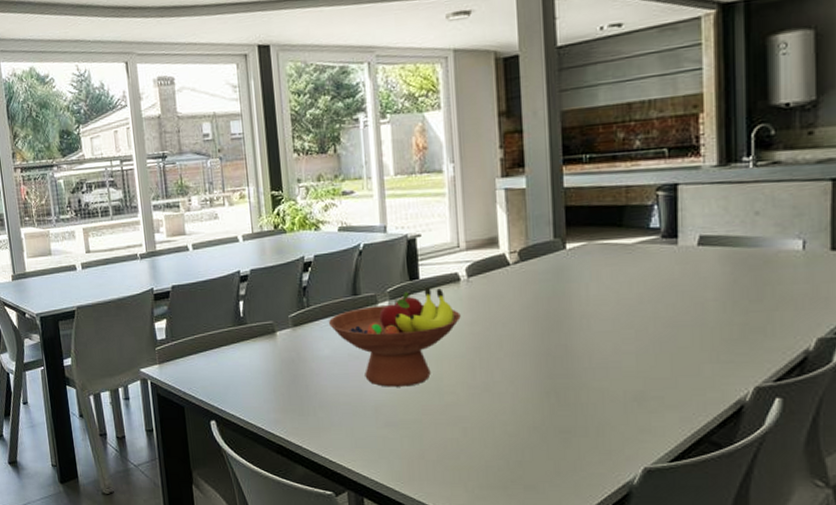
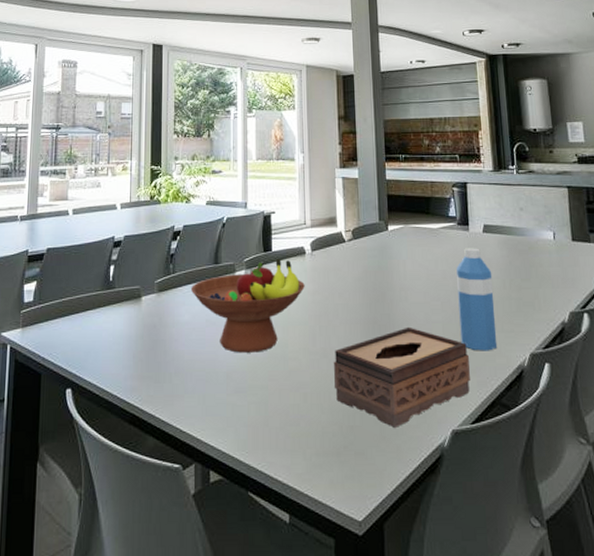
tissue box: none [498,358,670,464] -> present [334,326,470,428]
water bottle: none [658,265,710,385] -> present [456,248,498,351]

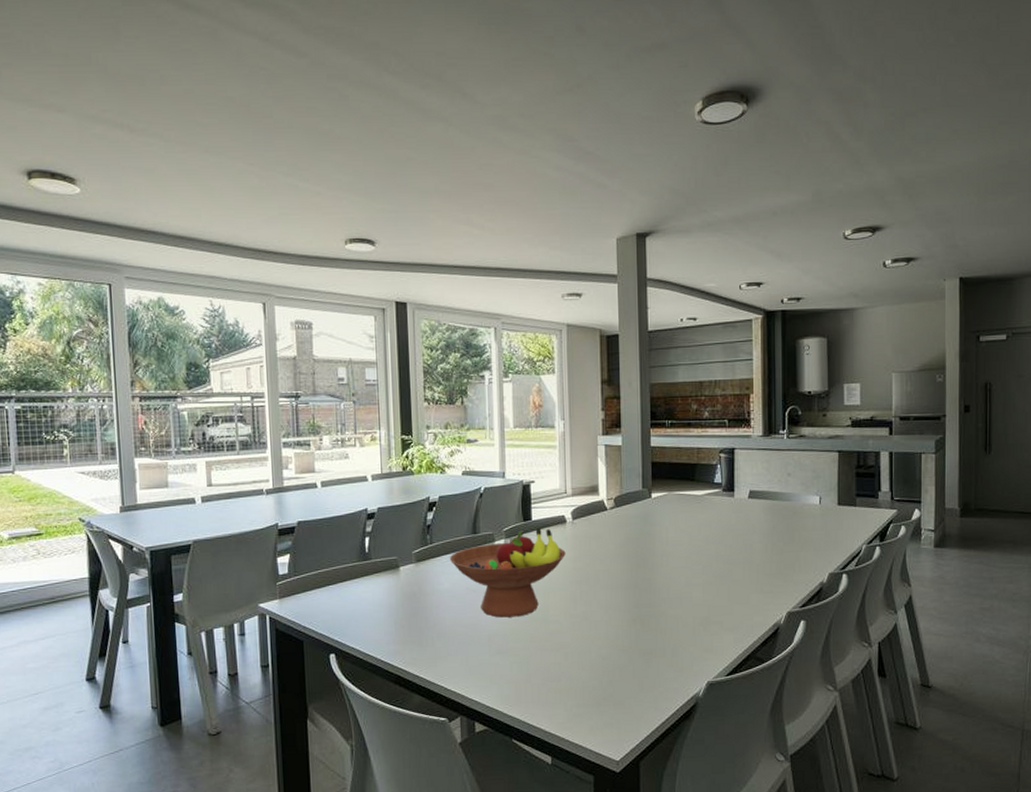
tissue box: present [334,326,470,428] -> none [595,590,727,681]
water bottle: present [456,248,498,351] -> none [719,513,756,611]

